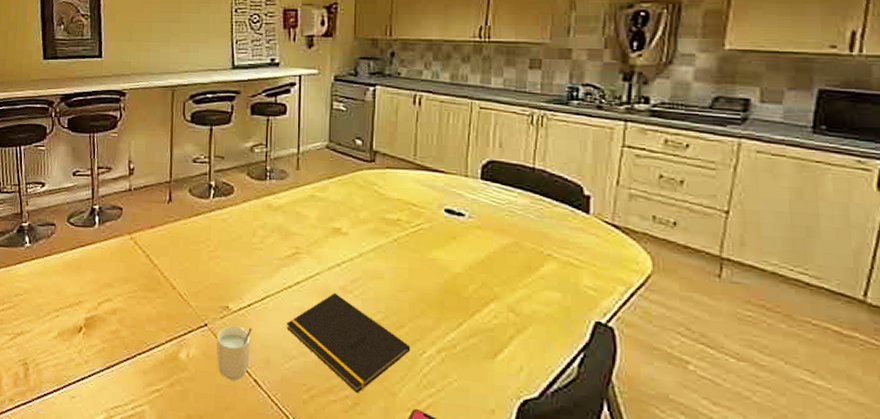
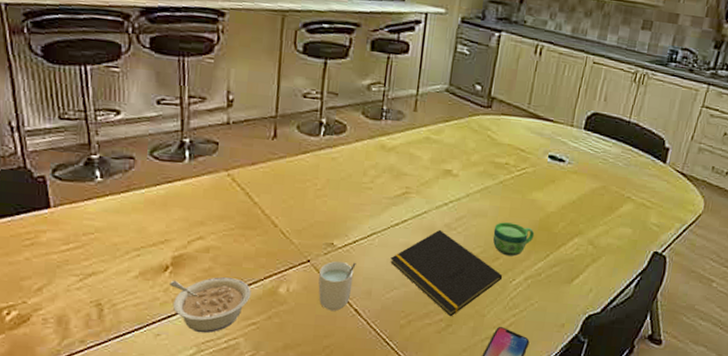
legume: none [83,339,154,398] -> present [170,277,251,333]
cup: none [394,284,441,324] -> present [493,222,535,257]

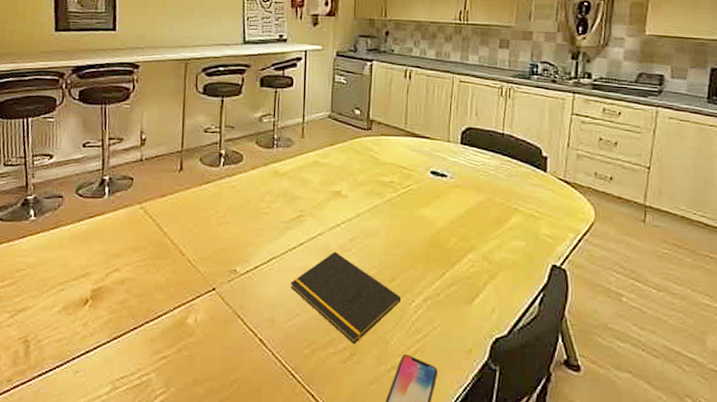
legume: present [170,277,251,333] -> none [89,309,162,369]
cup: present [318,261,356,311] -> none [224,288,258,341]
cup: present [493,222,535,257] -> none [387,241,428,276]

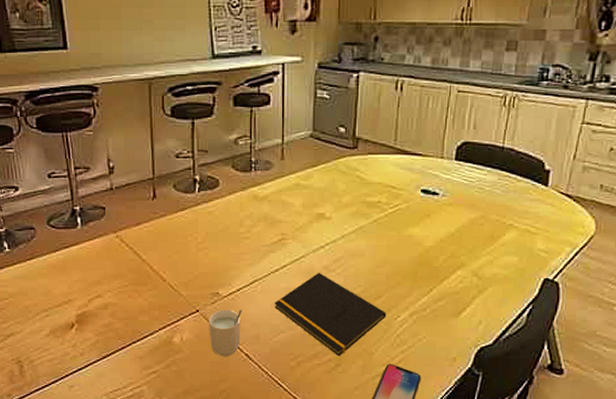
cup: none [224,288,258,341] -> present [209,309,242,356]

